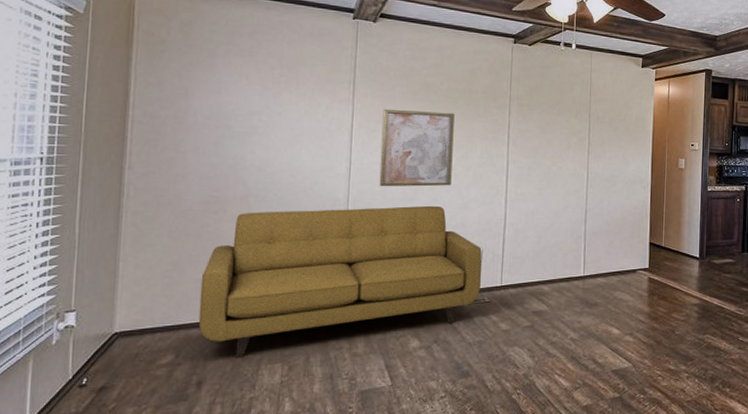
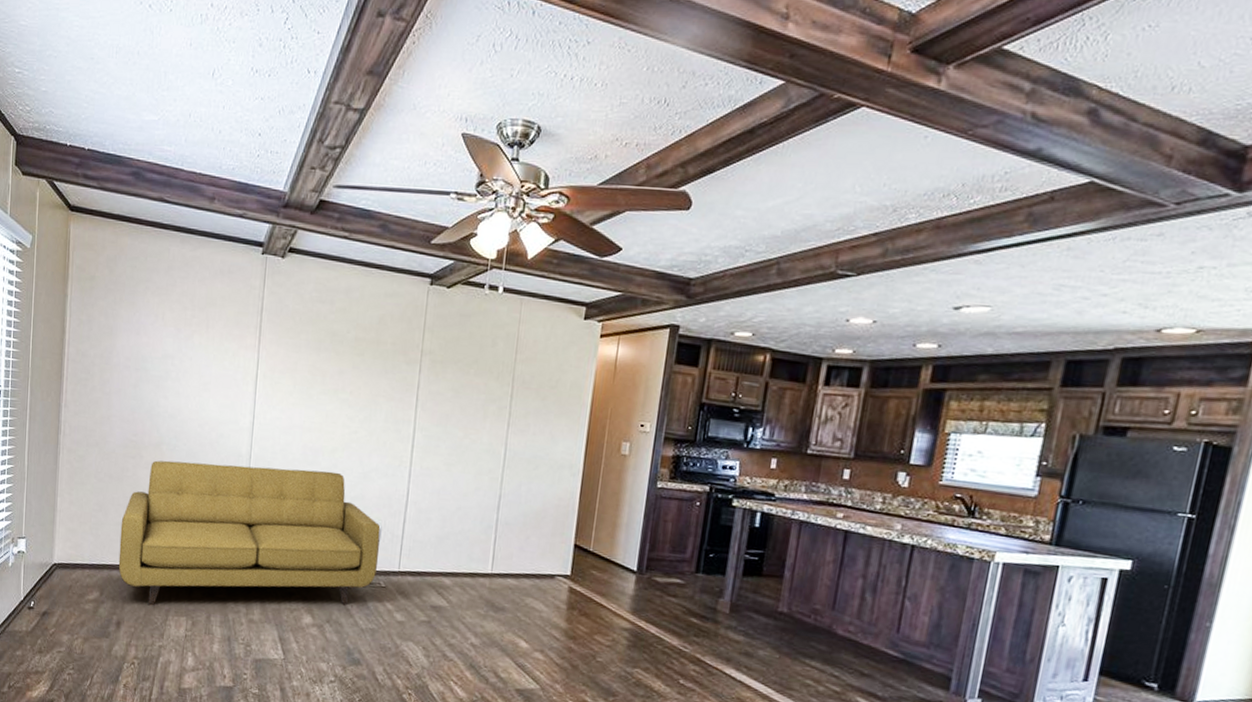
wall art: present [379,108,455,187] -> none [280,358,360,451]

